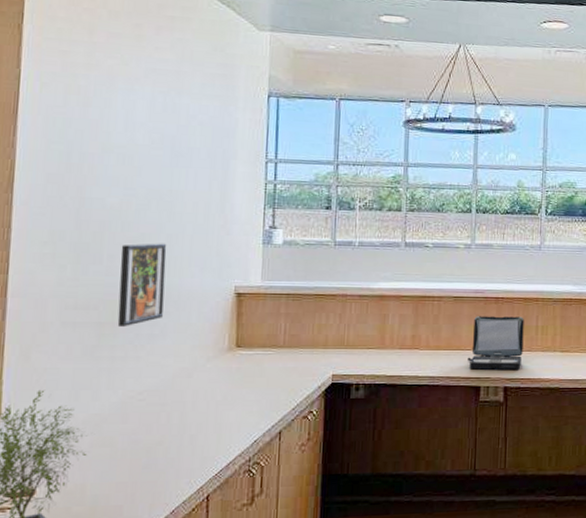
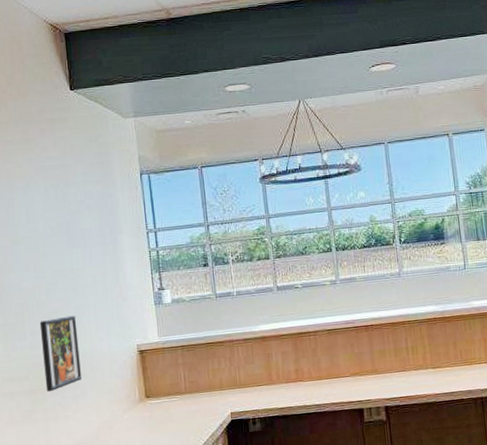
laptop: present [467,316,524,370] -> none [348,340,398,394]

